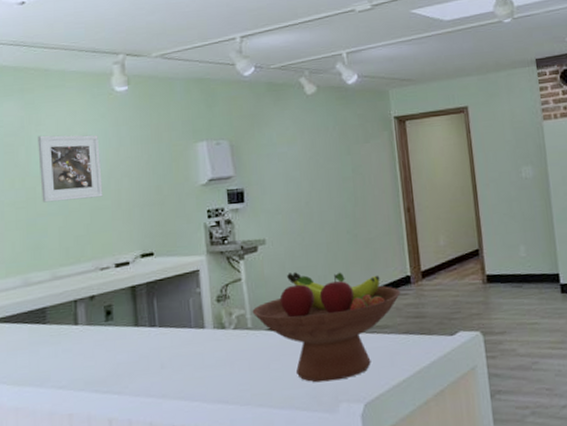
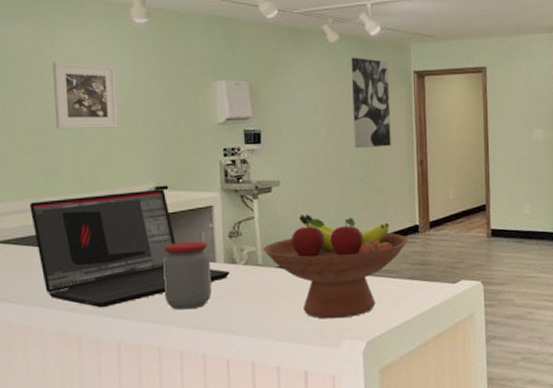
laptop: none [19,256,220,384] -> present [30,189,230,308]
jar: none [151,307,202,382] -> present [162,241,211,310]
wall art: none [330,107,376,201] -> present [351,57,391,149]

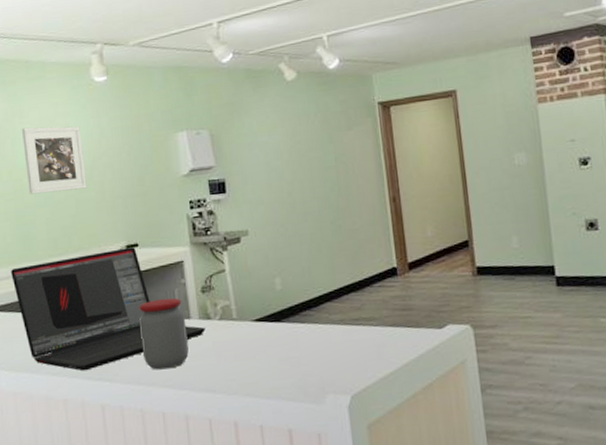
fruit bowl: present [263,214,408,319] -> none [236,263,386,374]
wall art: present [351,57,391,149] -> none [311,93,360,191]

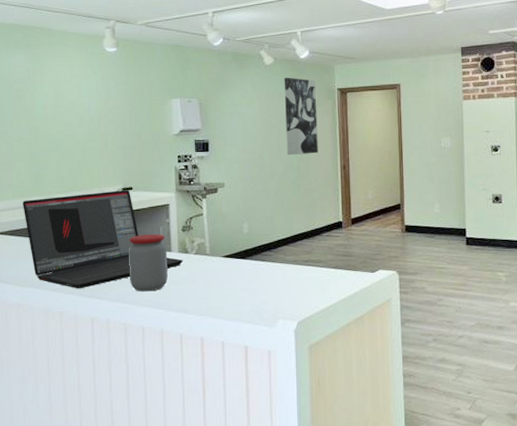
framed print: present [22,126,87,195] -> none [41,84,93,140]
wall art: none [311,93,360,191] -> present [284,77,318,156]

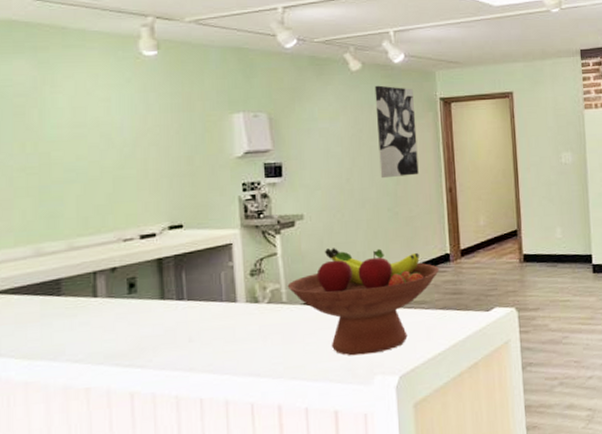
laptop: present [23,190,183,289] -> none [30,228,252,358]
jar: present [128,233,168,292] -> none [178,281,233,355]
fruit bowl: none [210,212,333,302] -> present [287,248,439,356]

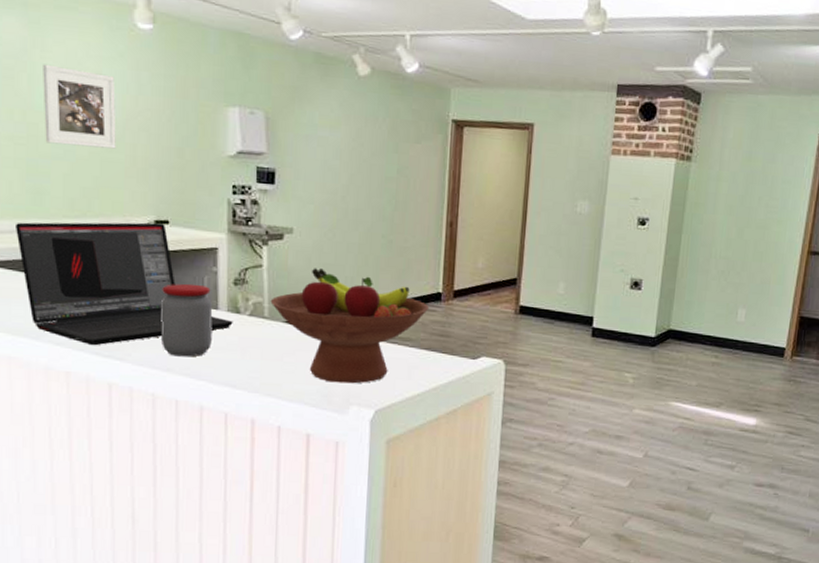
laptop: none [30,228,252,358] -> present [16,222,233,346]
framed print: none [53,97,127,169] -> present [43,64,116,149]
jar: none [178,281,233,355] -> present [160,283,213,357]
wall art: present [374,85,419,179] -> none [378,96,424,203]

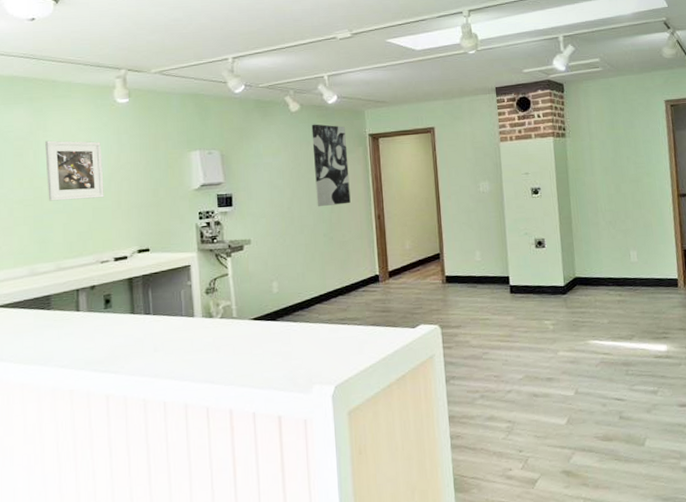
laptop: present [16,222,233,346] -> none [26,252,207,364]
jar: present [160,283,213,357] -> none [146,298,191,363]
fruit bowl: present [270,268,428,384] -> none [237,269,369,367]
wall art: none [378,96,424,203] -> present [311,124,351,207]

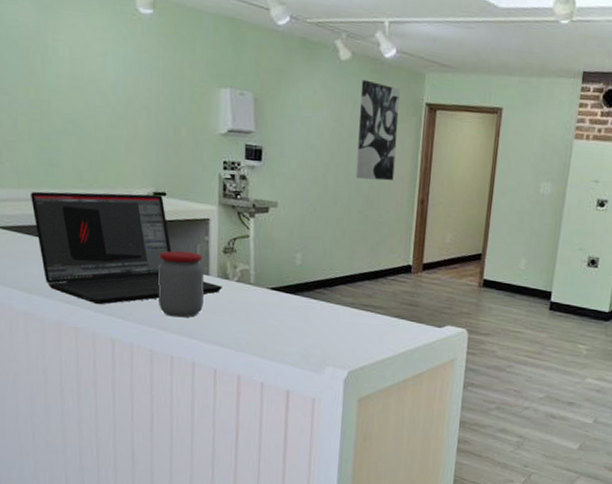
laptop: none [26,252,207,364] -> present [31,191,222,305]
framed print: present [45,140,104,201] -> none [54,45,120,126]
jar: none [146,298,191,363] -> present [157,251,204,318]

